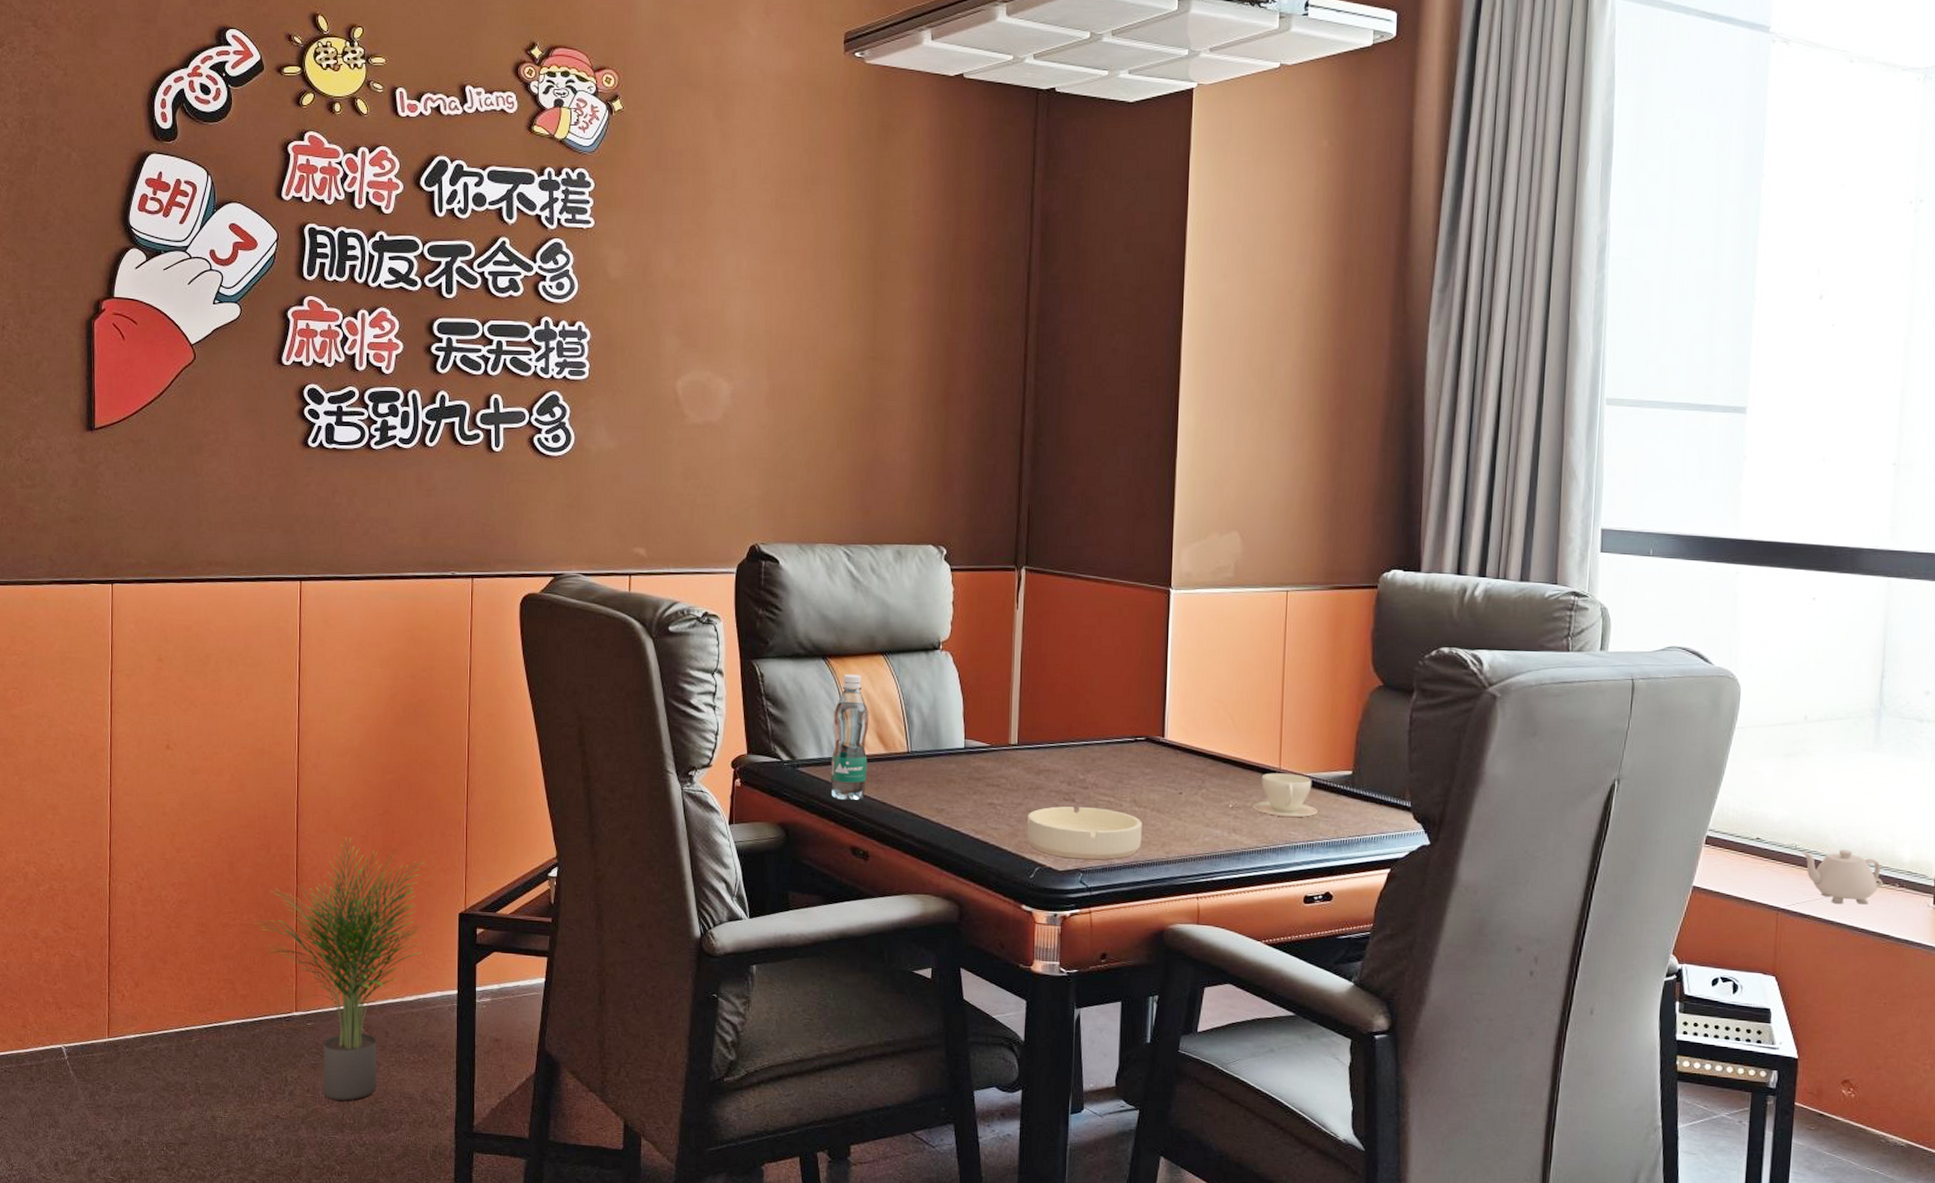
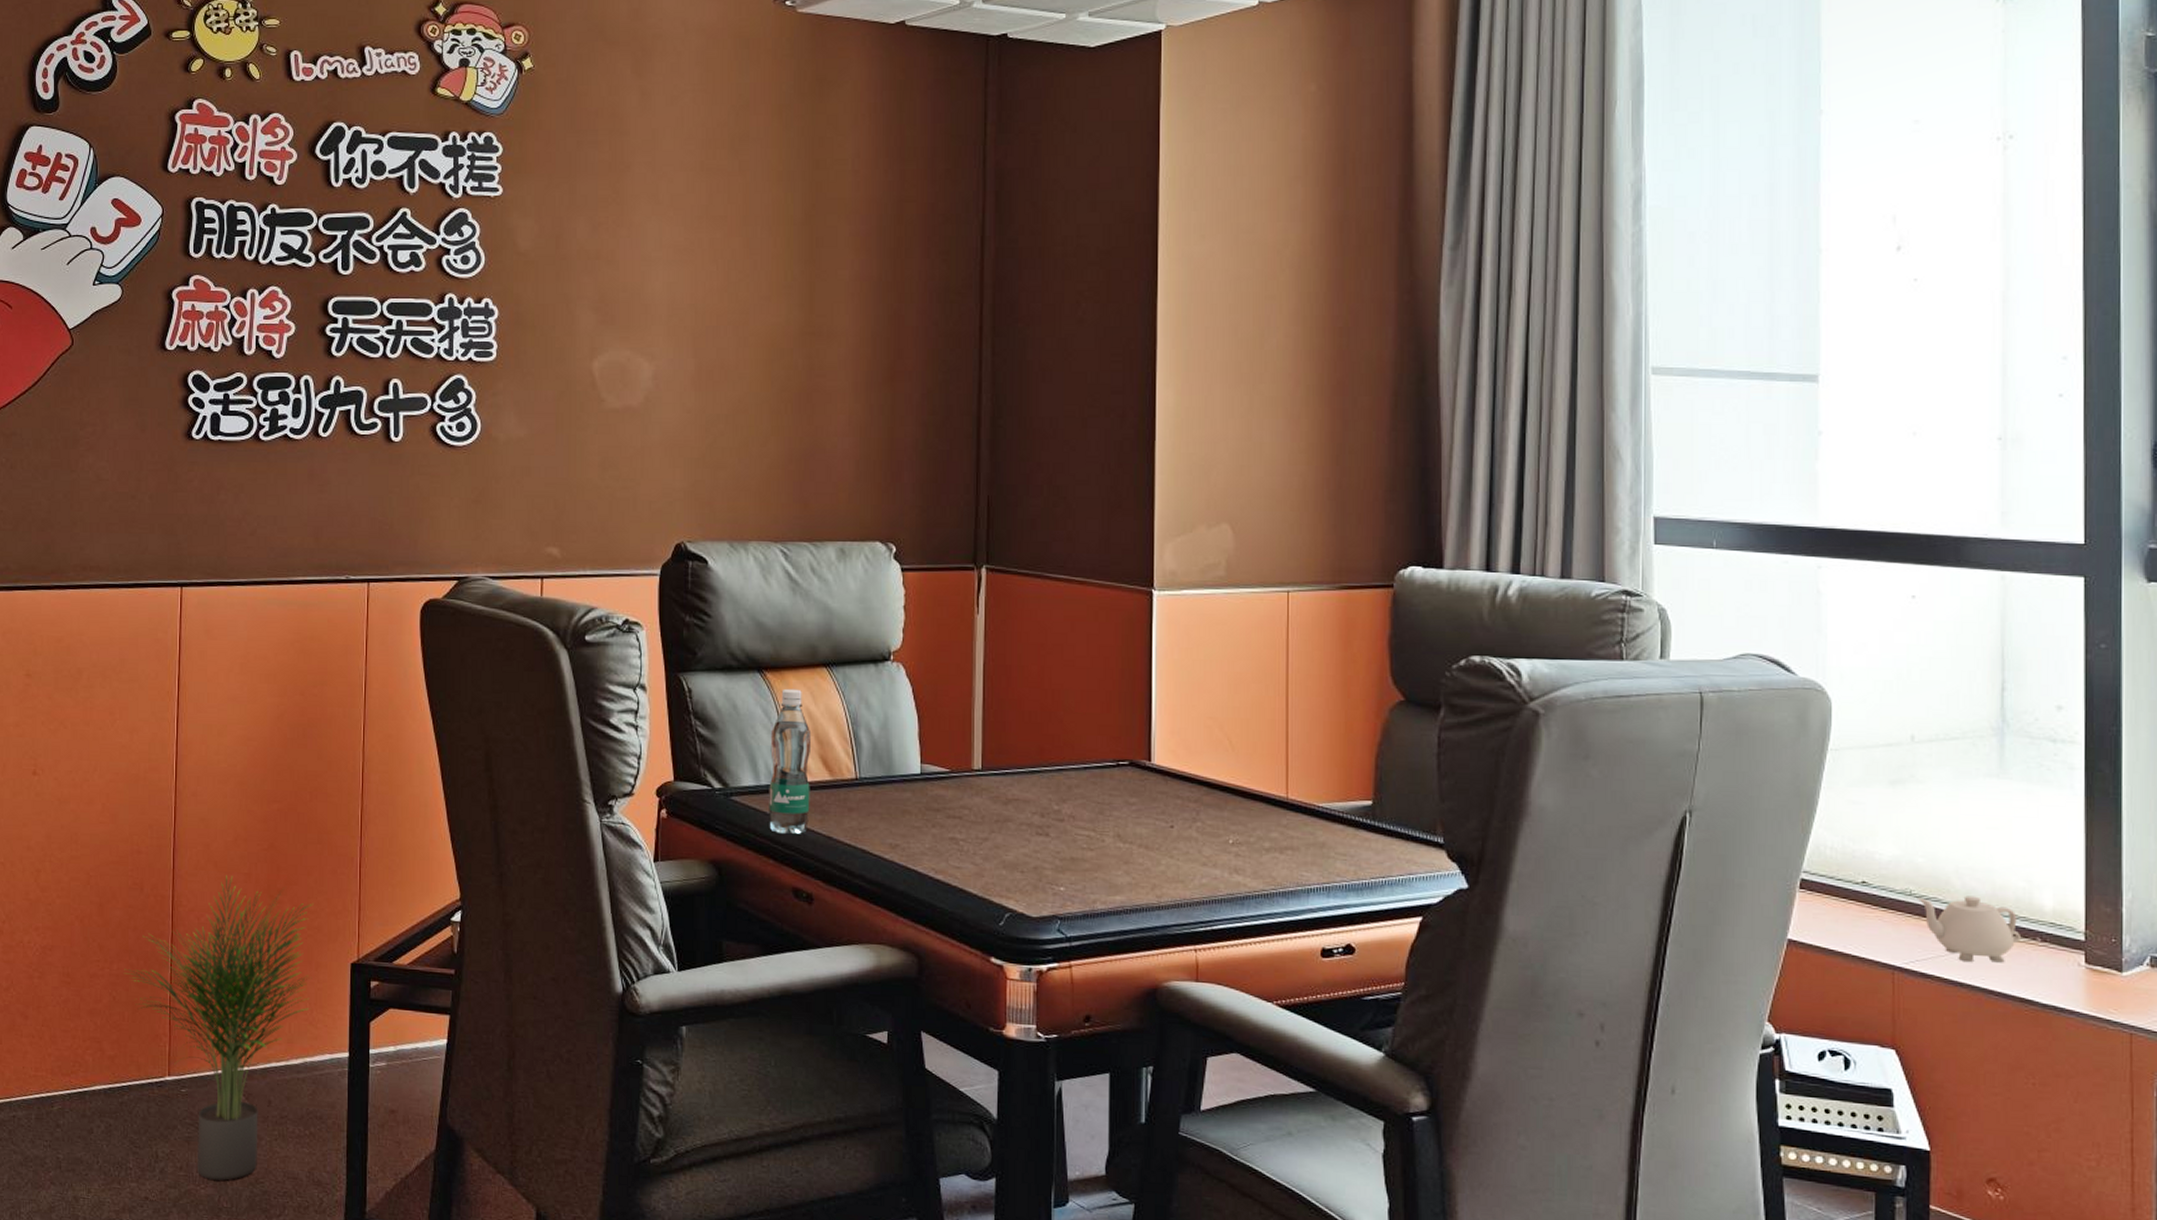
ashtray: present [1026,806,1142,861] -> none [994,842,1128,906]
teacup: present [1252,773,1319,818] -> none [1257,803,1335,856]

